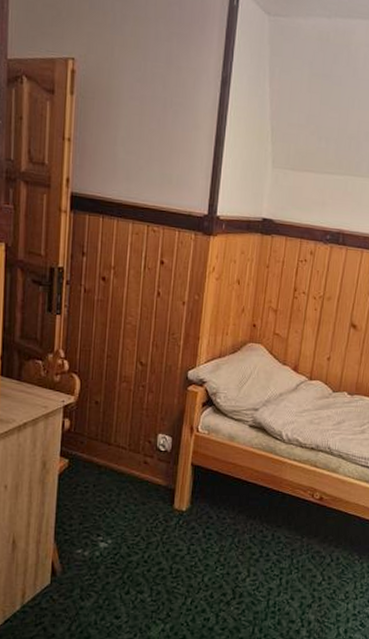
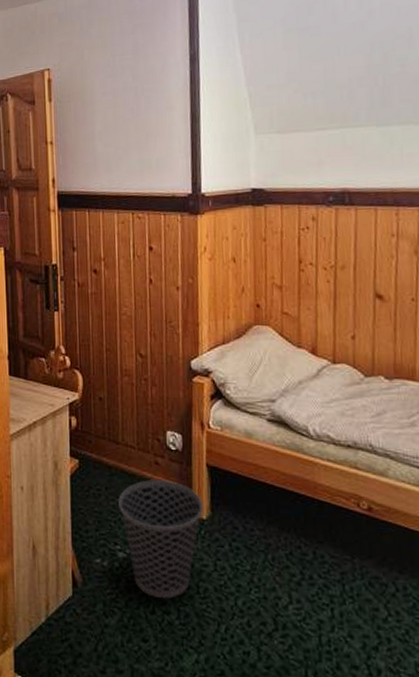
wastebasket: none [105,478,184,580] -> present [118,480,203,598]

